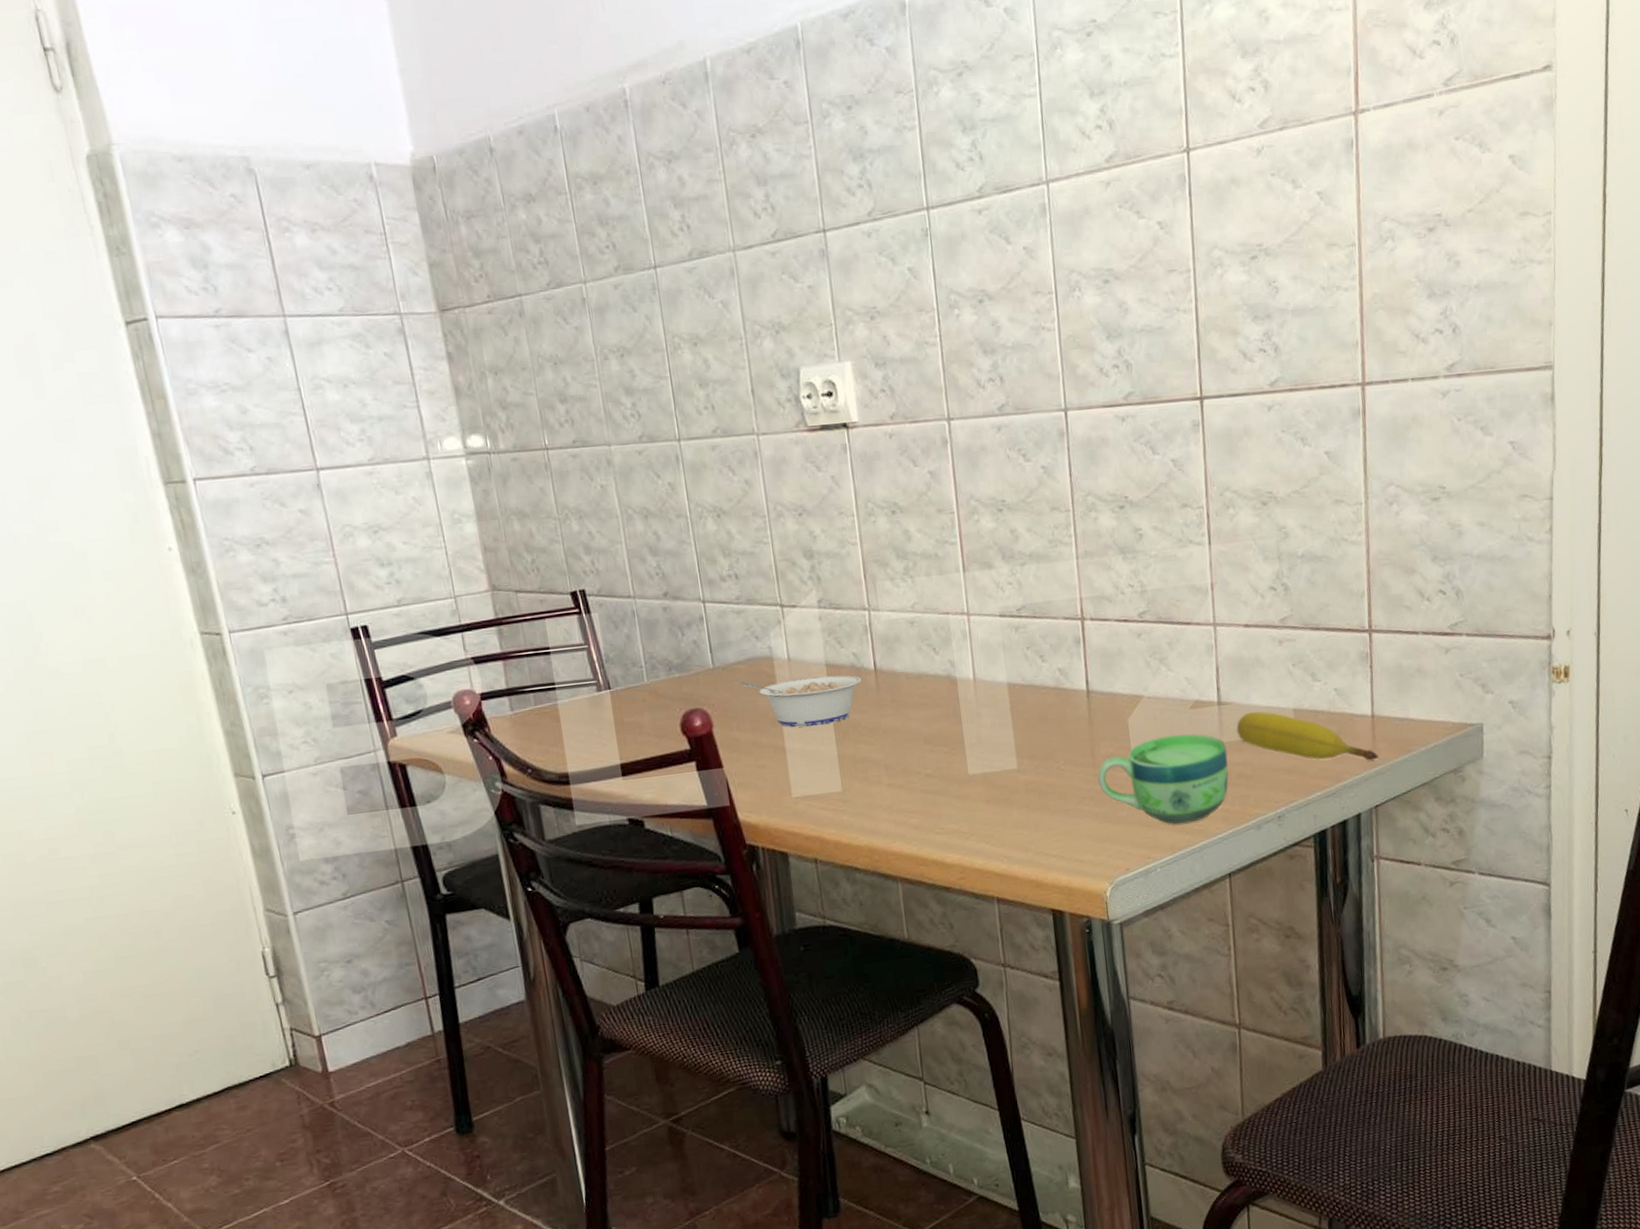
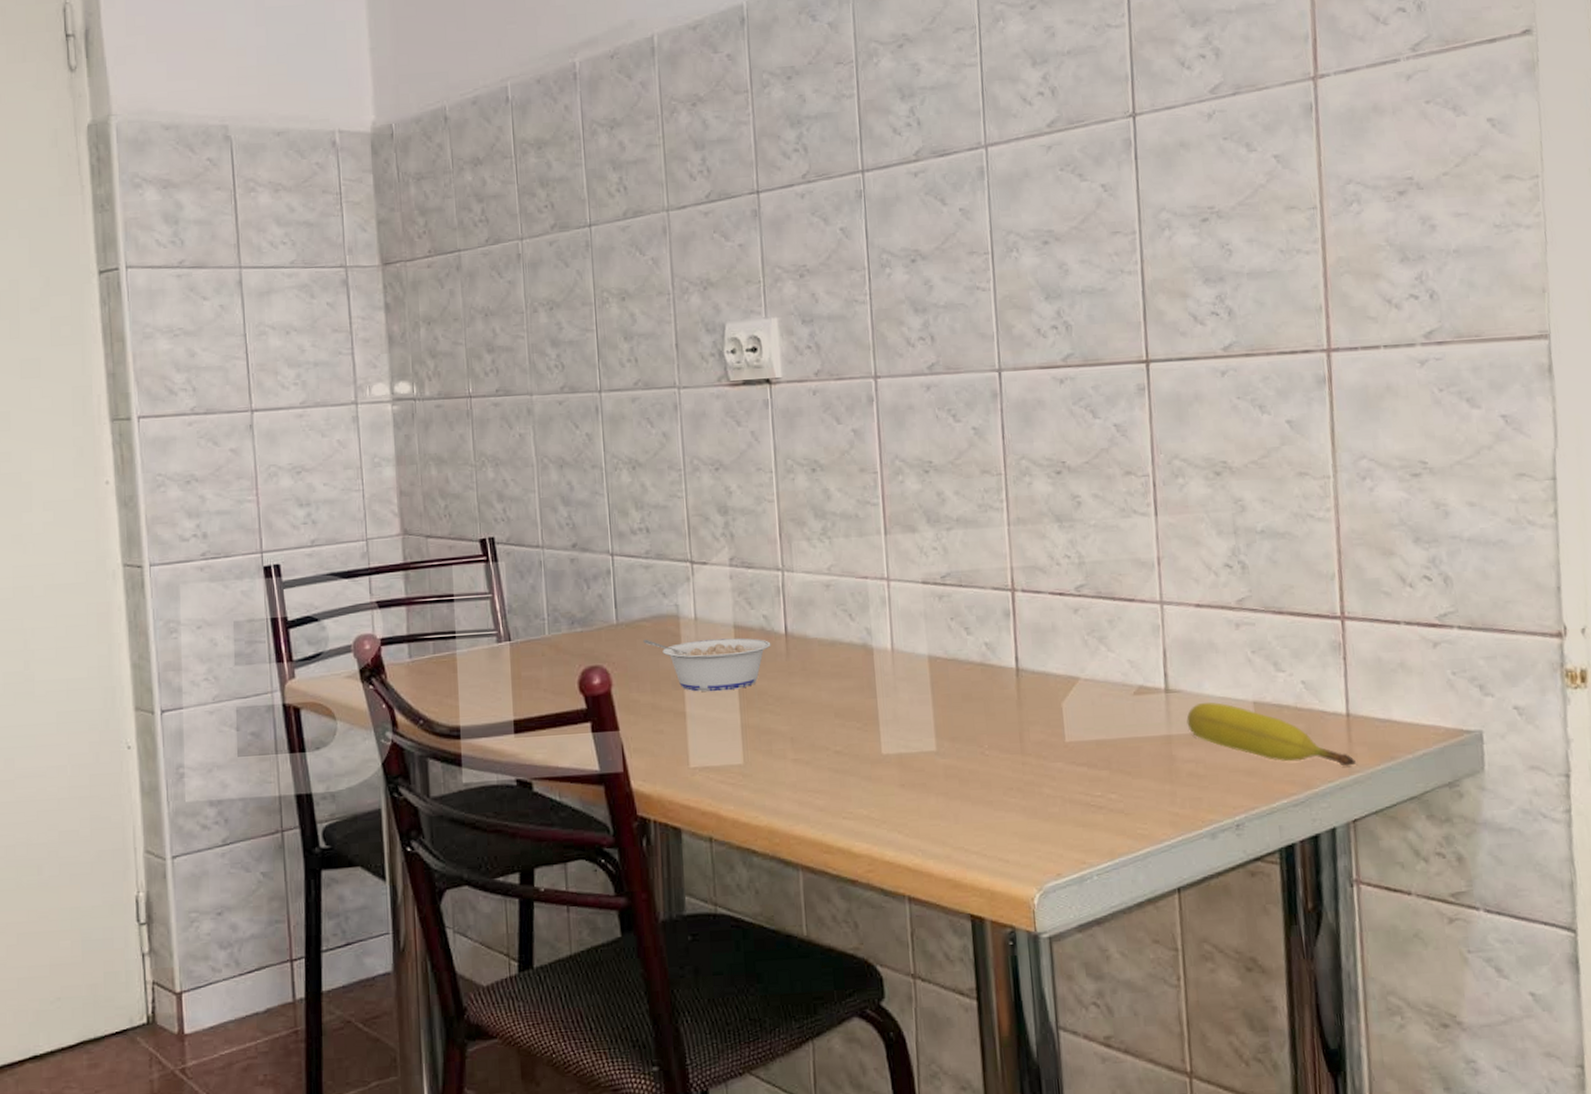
cup: present [1097,734,1229,825] -> none [1026,723,1178,826]

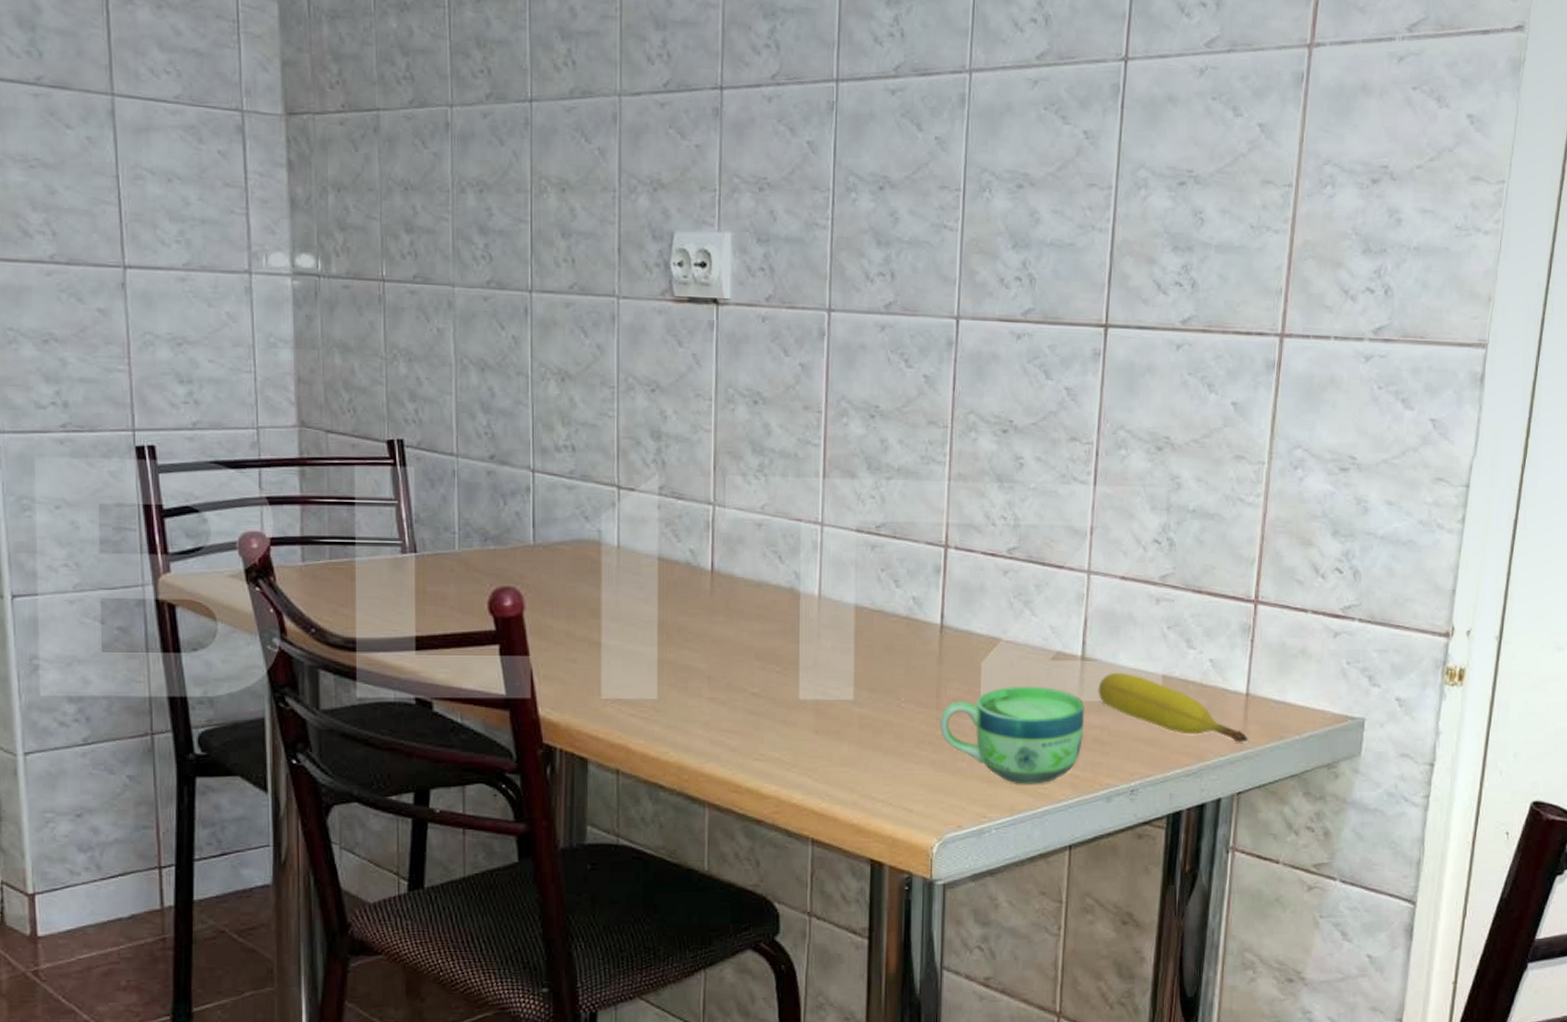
legume: present [643,637,771,692] -> none [561,563,696,624]
cup: none [1026,723,1178,826] -> present [940,686,1085,784]

